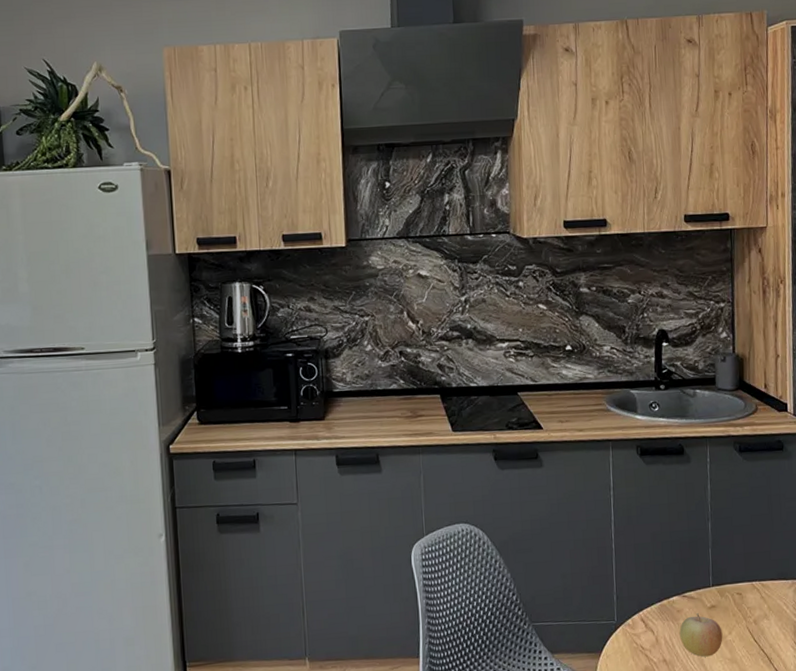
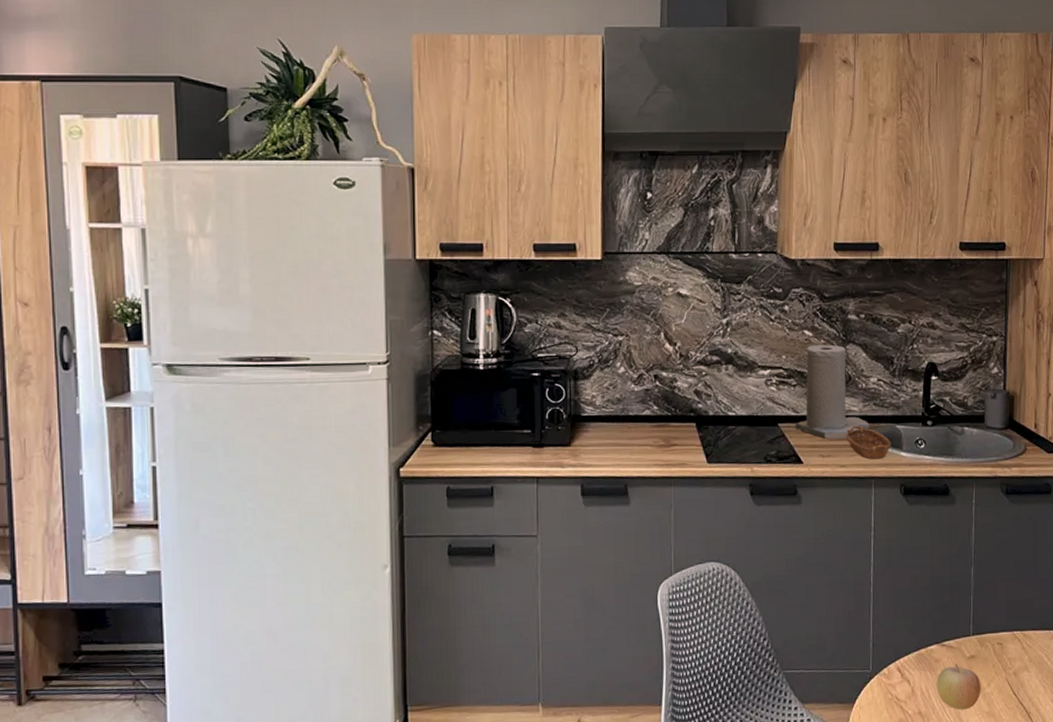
paper towel: none [534,316,606,406] -> present [795,344,870,440]
basket: none [582,392,626,423] -> present [845,426,891,460]

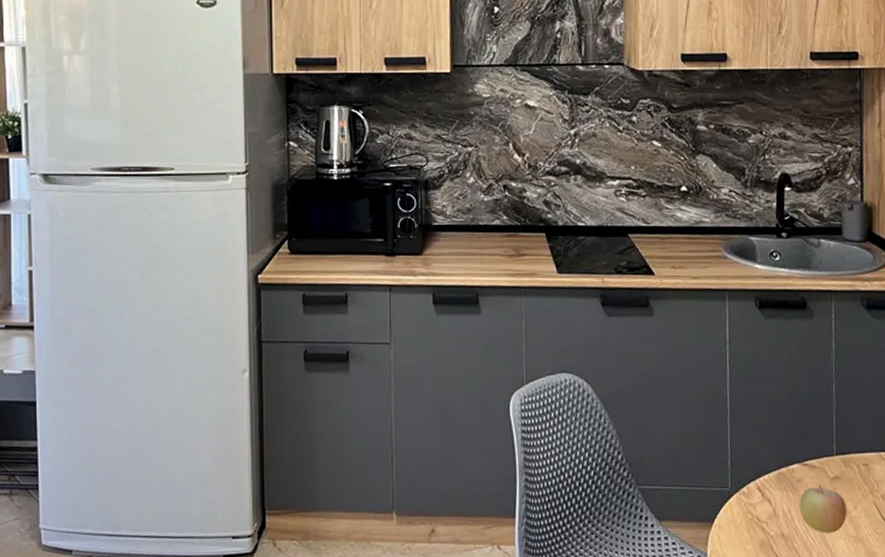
paper towel: present [795,344,870,440] -> none [645,155,723,251]
basket: present [845,426,891,460] -> none [697,237,745,271]

